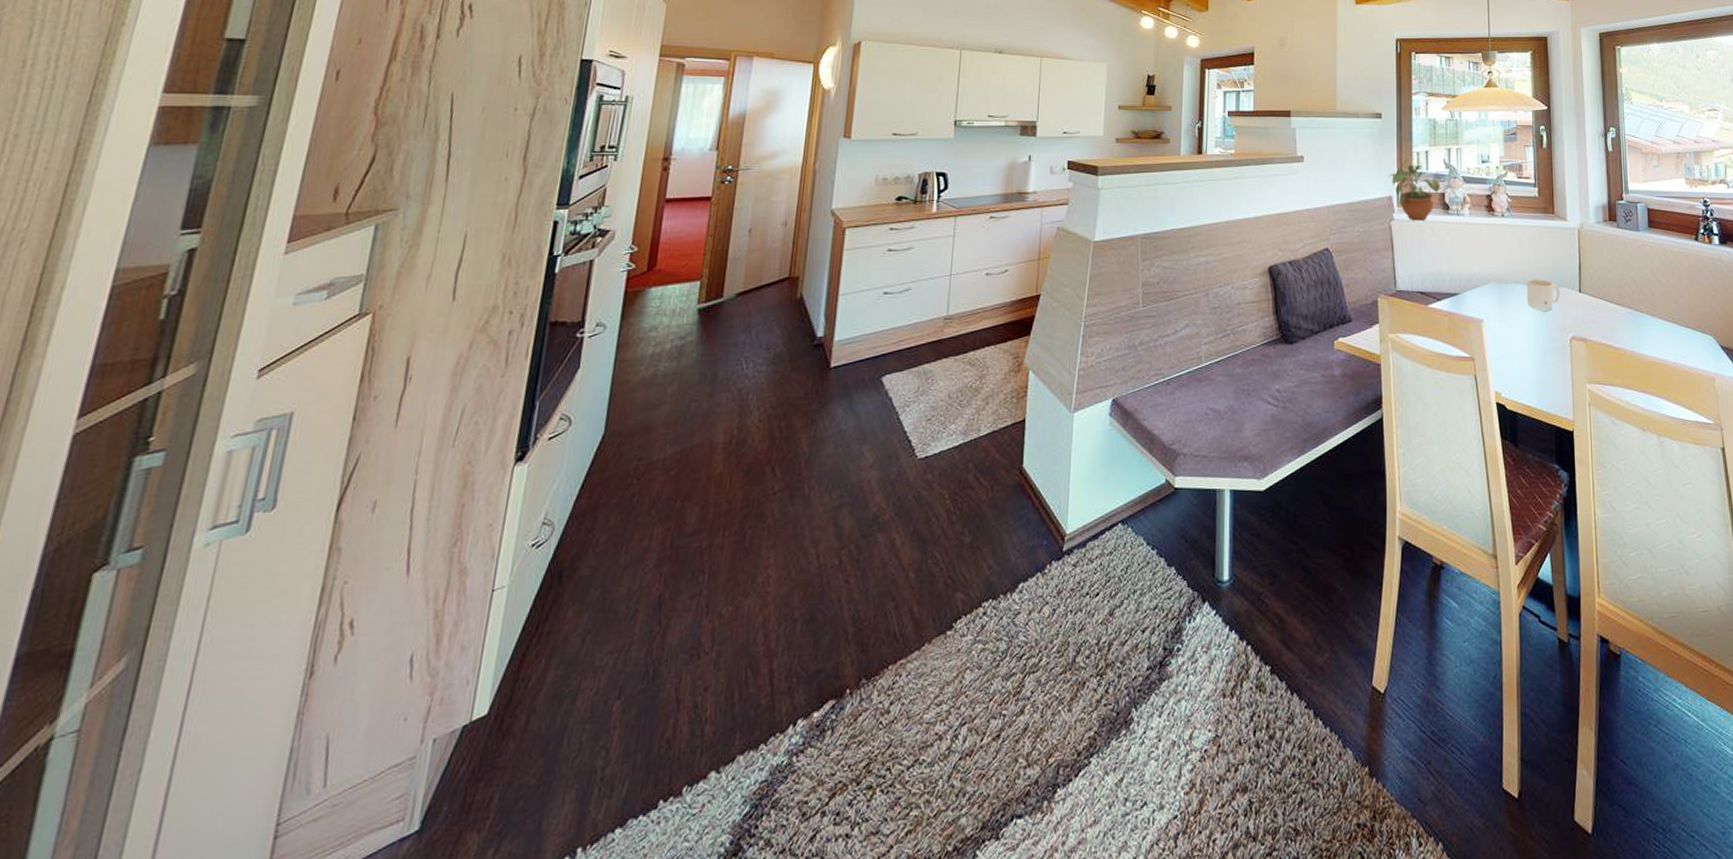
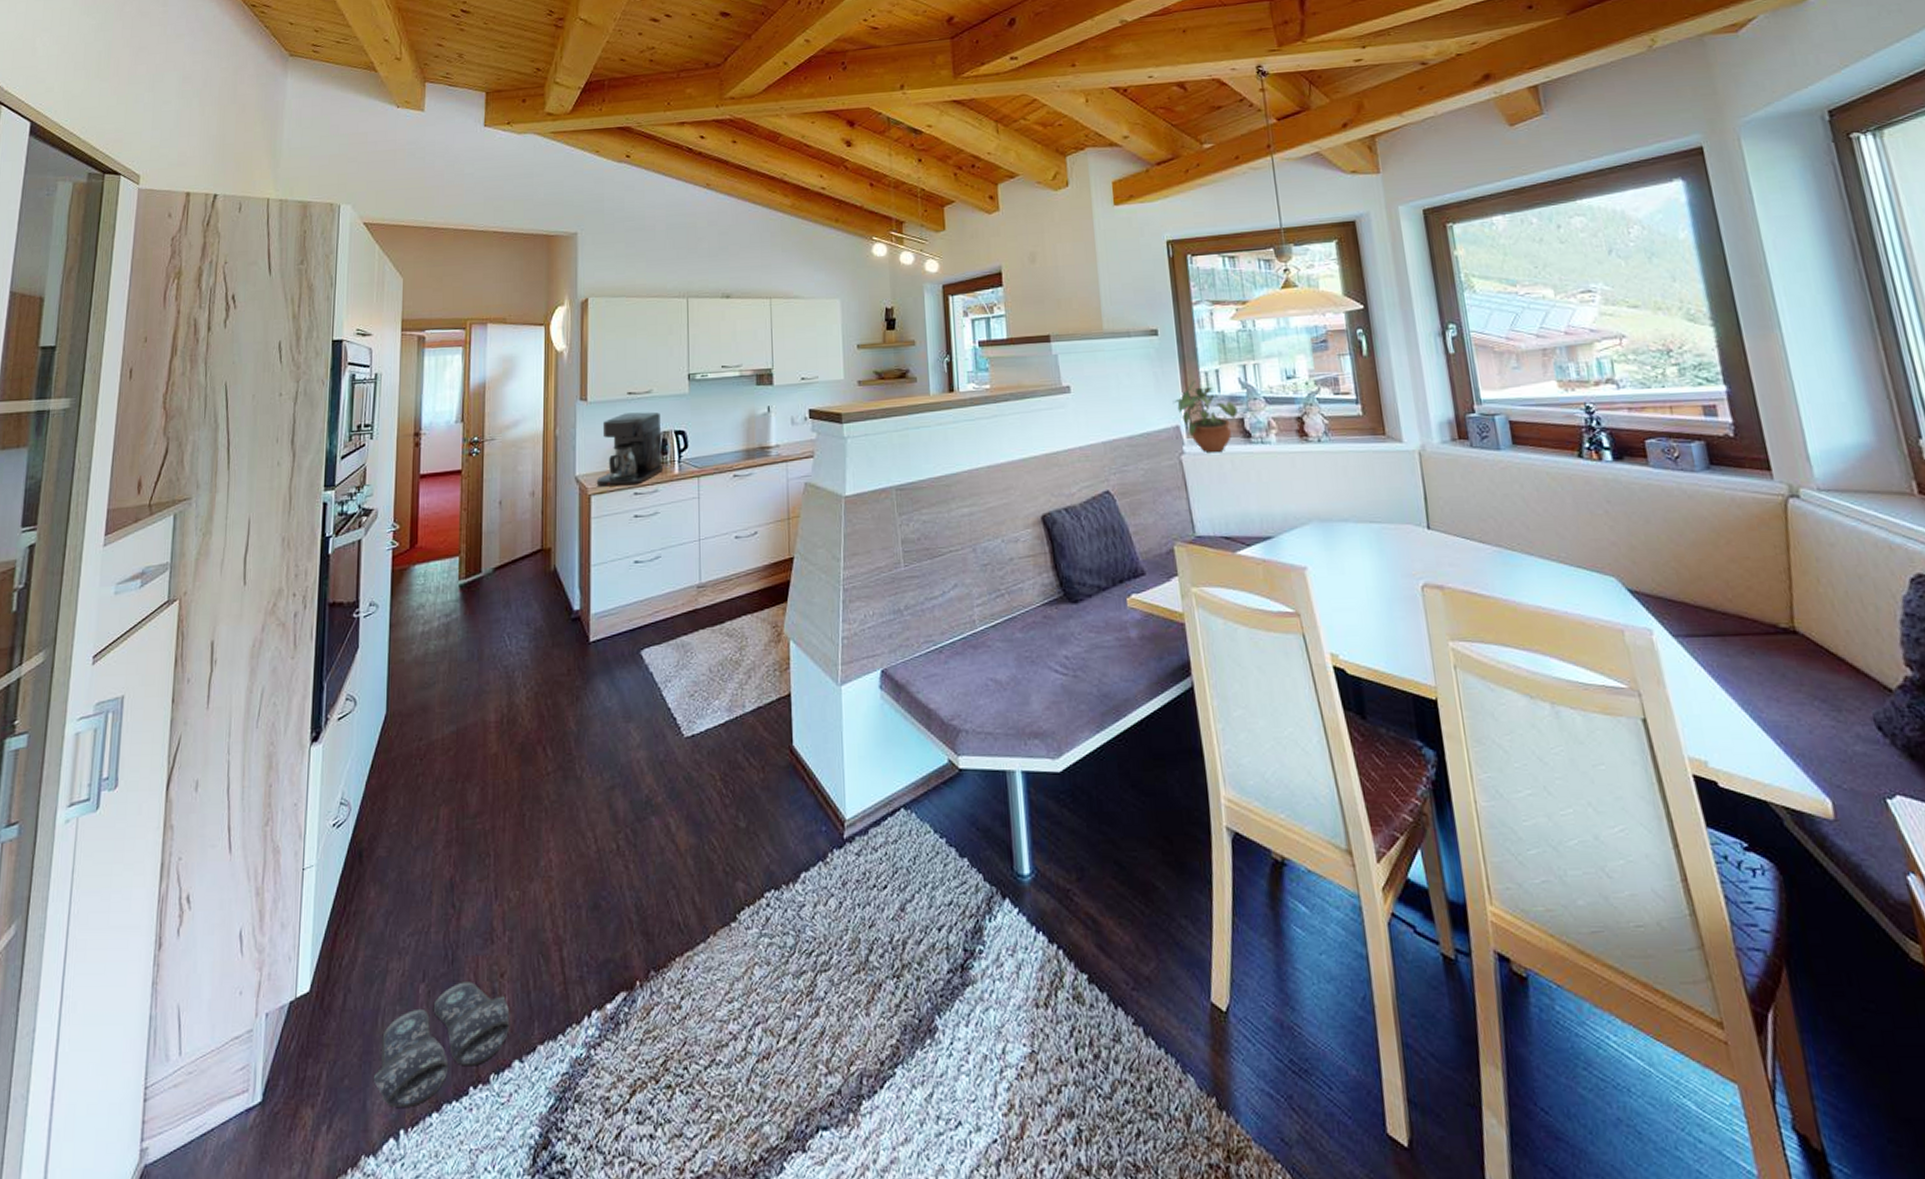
slippers: none [552,697,711,826] -> present [373,981,510,1107]
coffee maker: none [852,153,923,222] -> present [596,411,664,487]
mug: present [1526,278,1560,312] -> none [1357,514,1403,555]

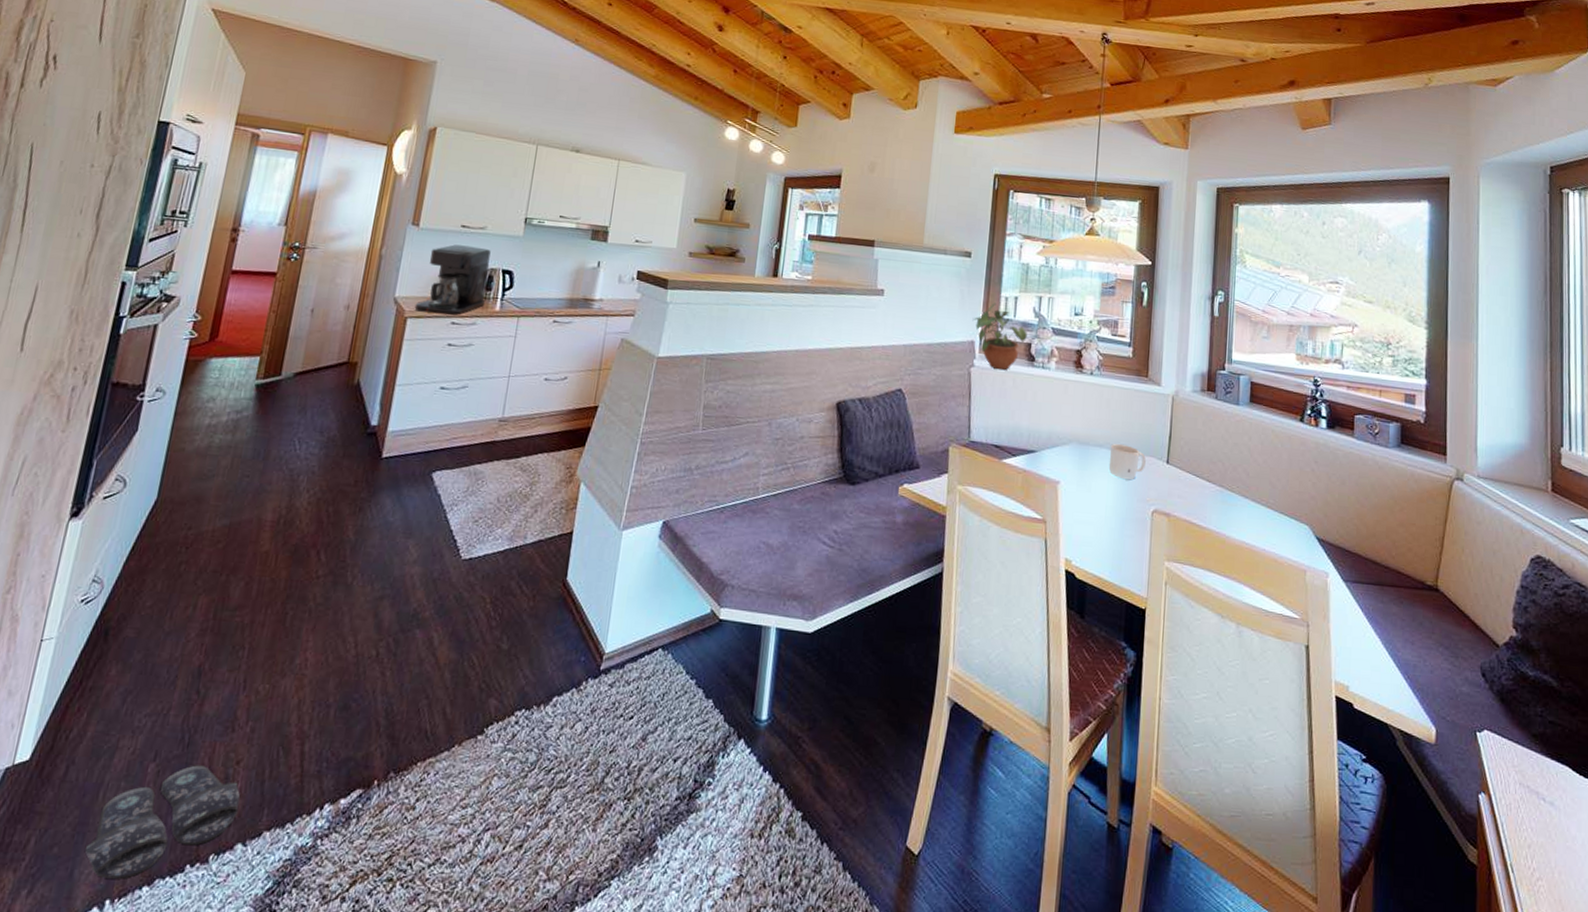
mug: none [1357,514,1403,555] -> present [1108,443,1146,481]

